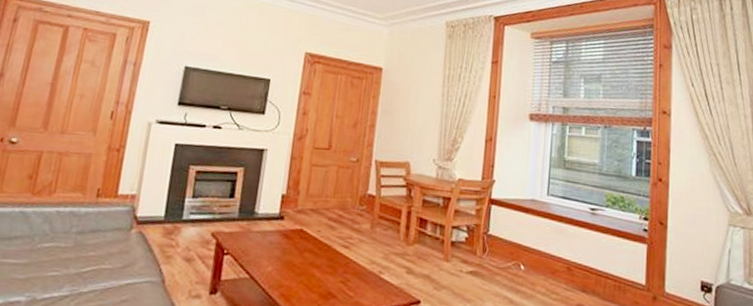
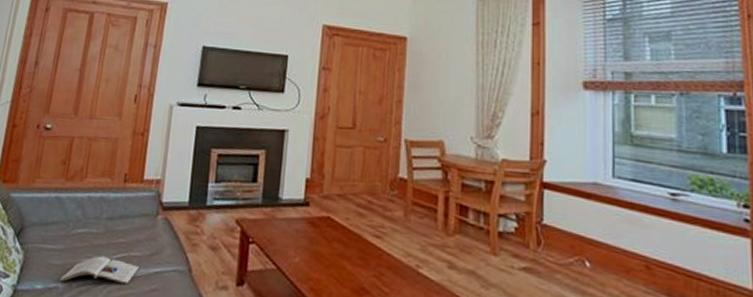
magazine: none [22,269,110,296] -> present [59,256,139,284]

